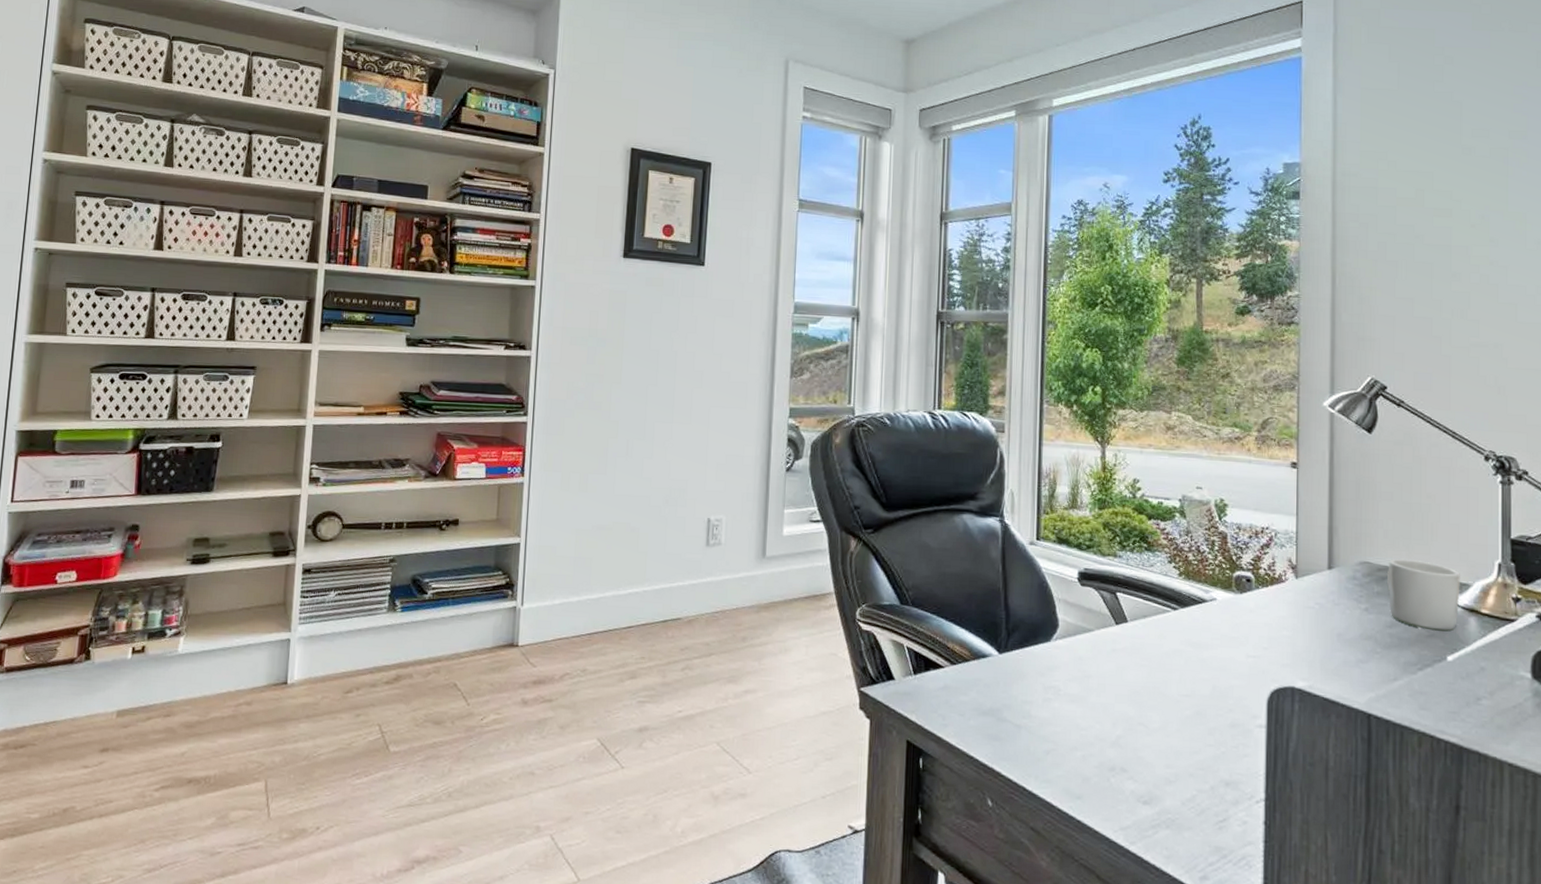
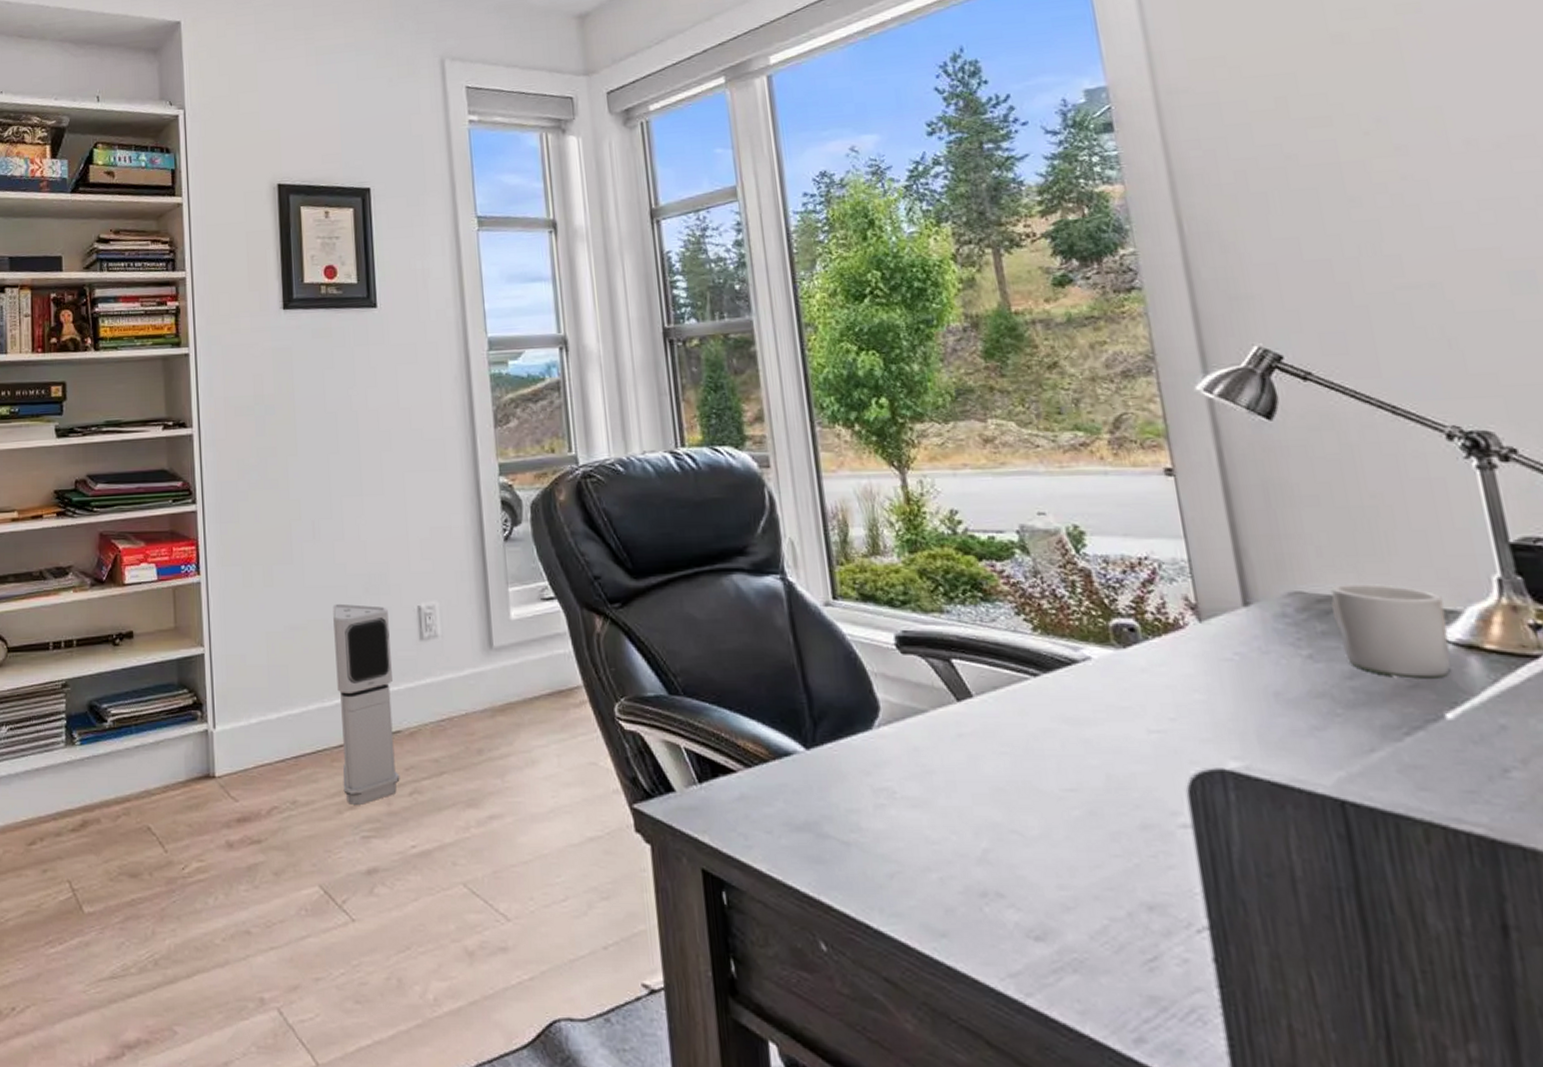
air purifier: none [627,510,682,676] -> present [333,603,400,805]

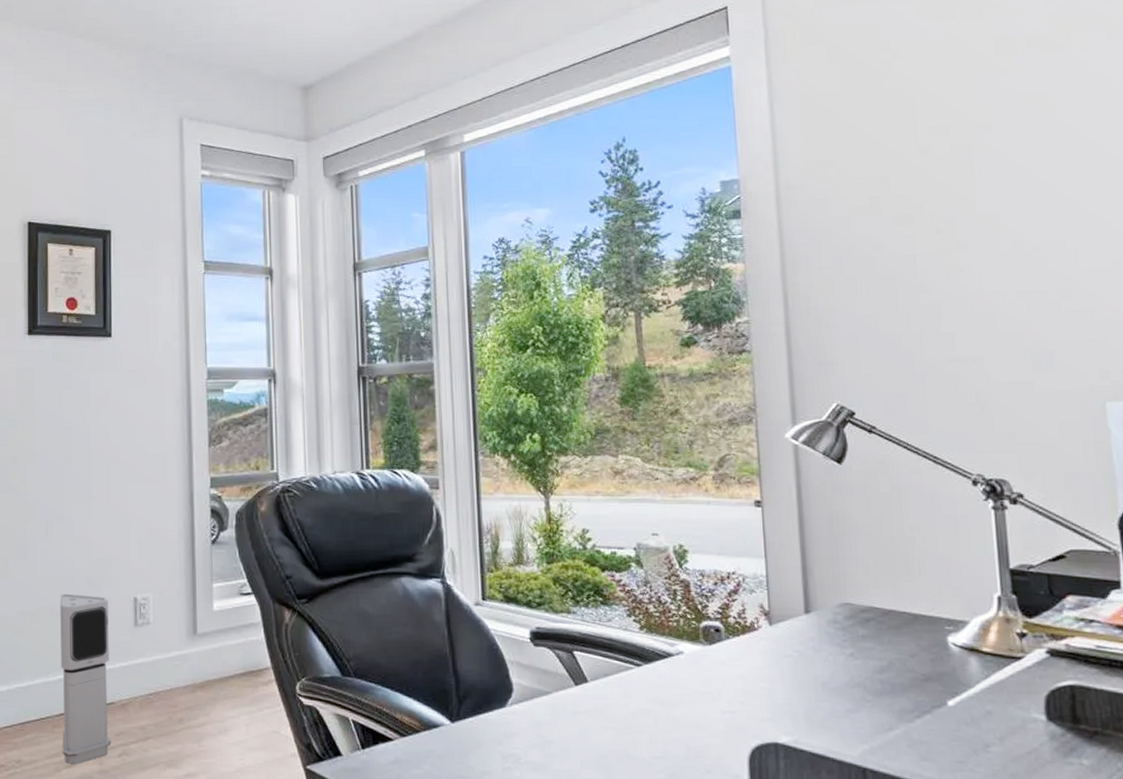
mug: present [1331,583,1451,679] -> none [872,597,957,674]

